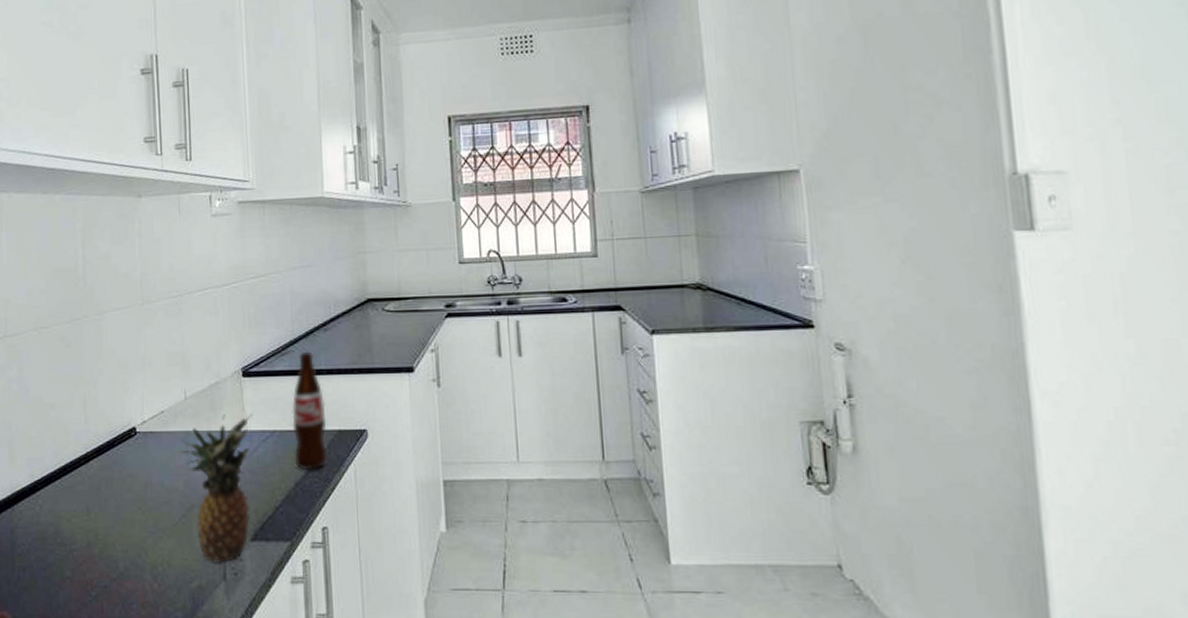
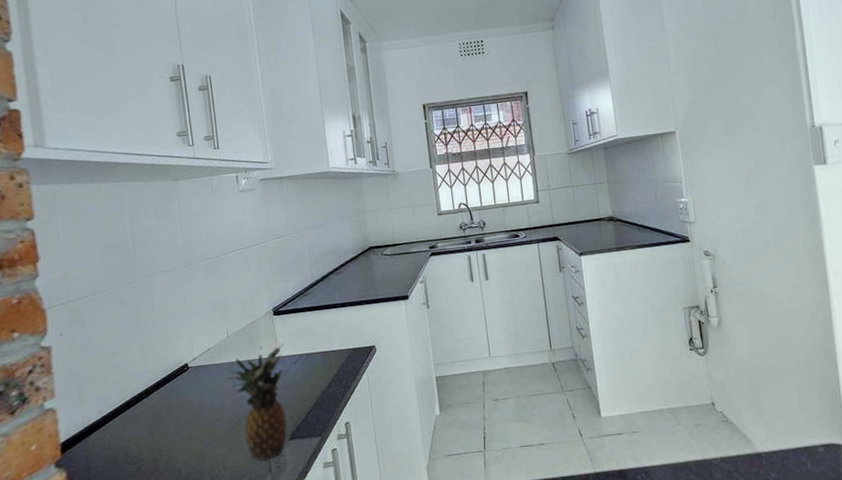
bottle: present [292,351,328,471] -> none [315,291,347,382]

